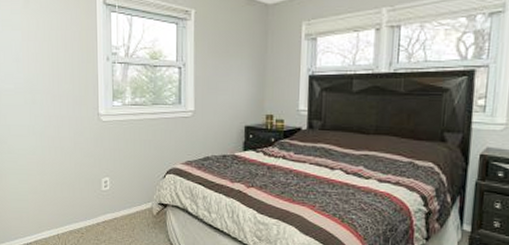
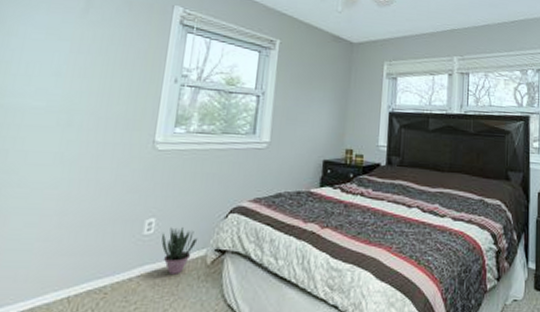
potted plant: none [115,185,144,223] -> present [161,227,198,276]

